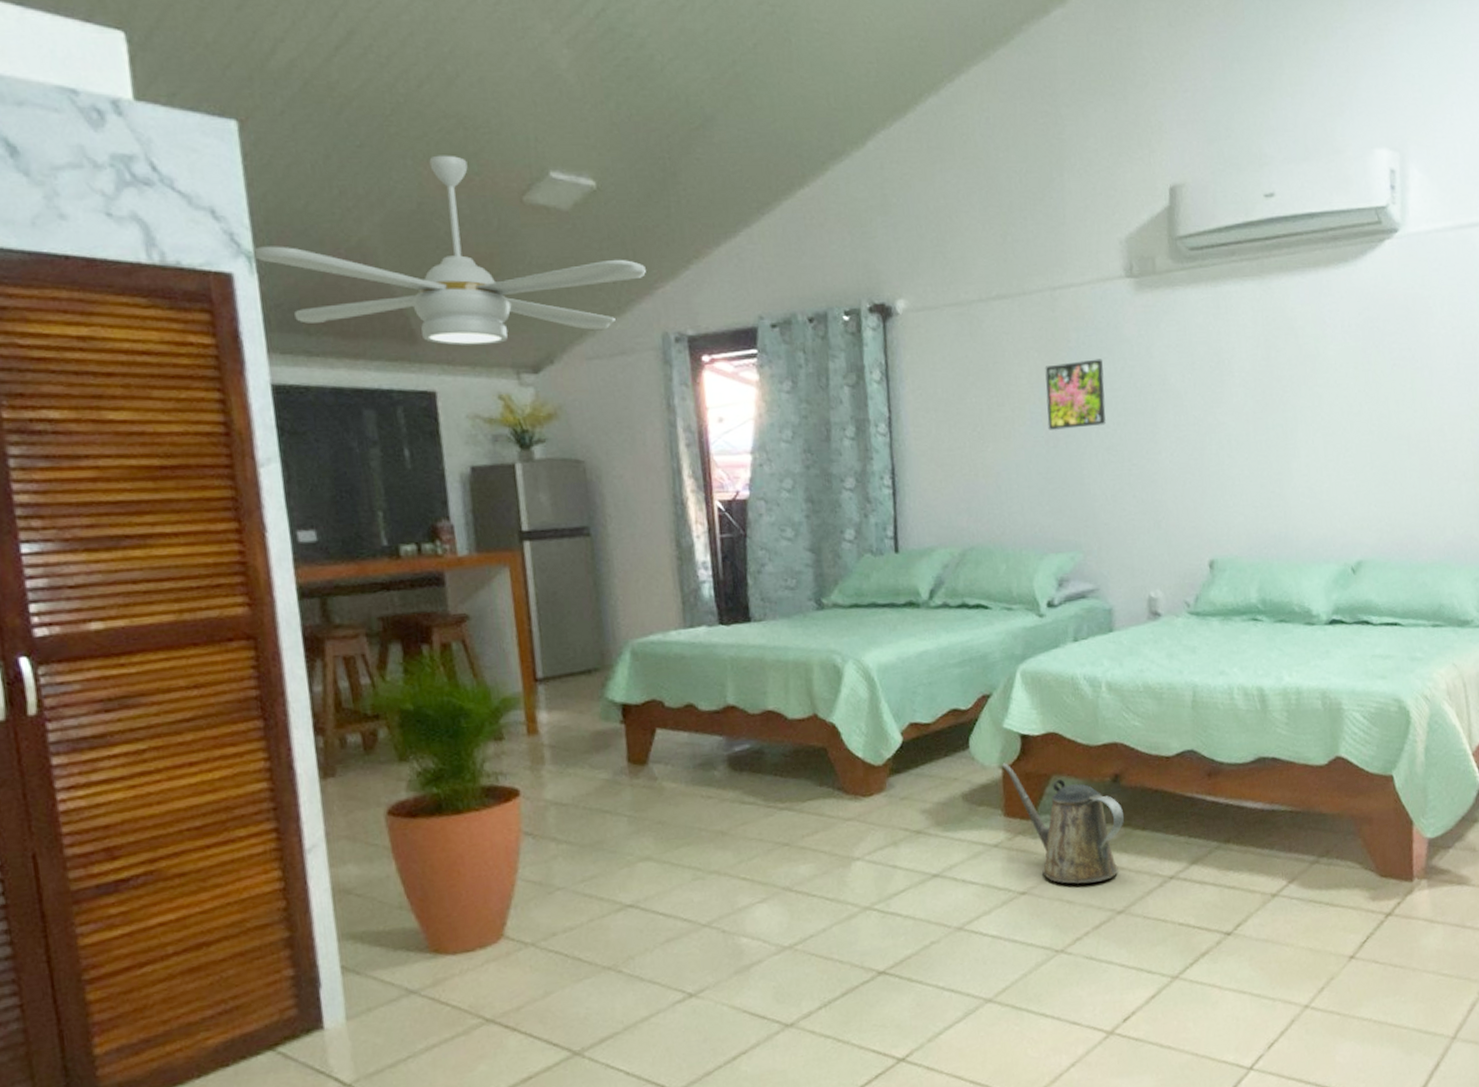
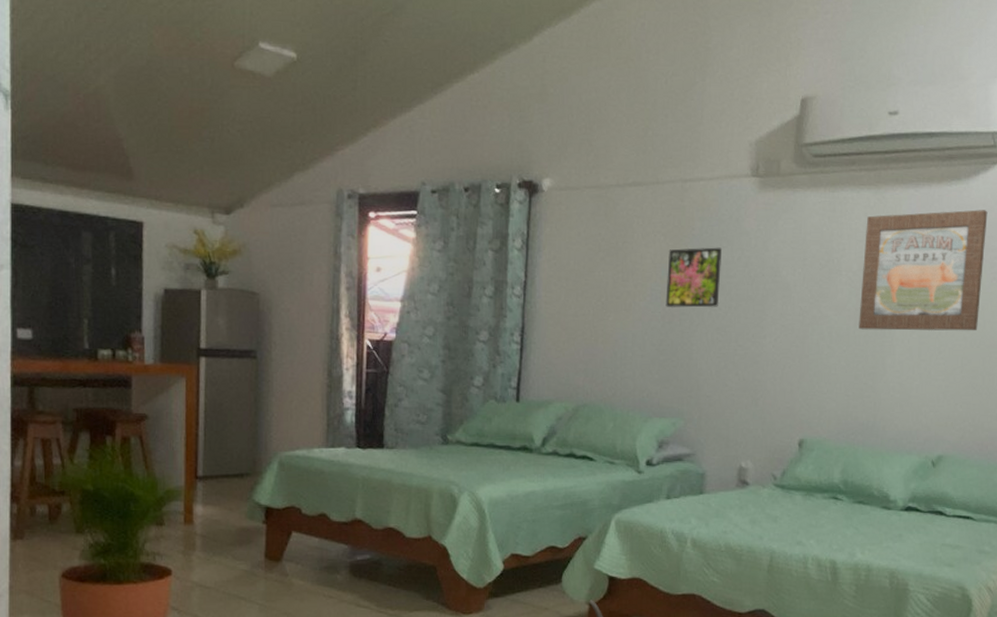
ceiling fan: present [253,155,646,346] -> none [9,21,330,187]
wall art: none [1254,292,1384,434] -> present [859,210,988,331]

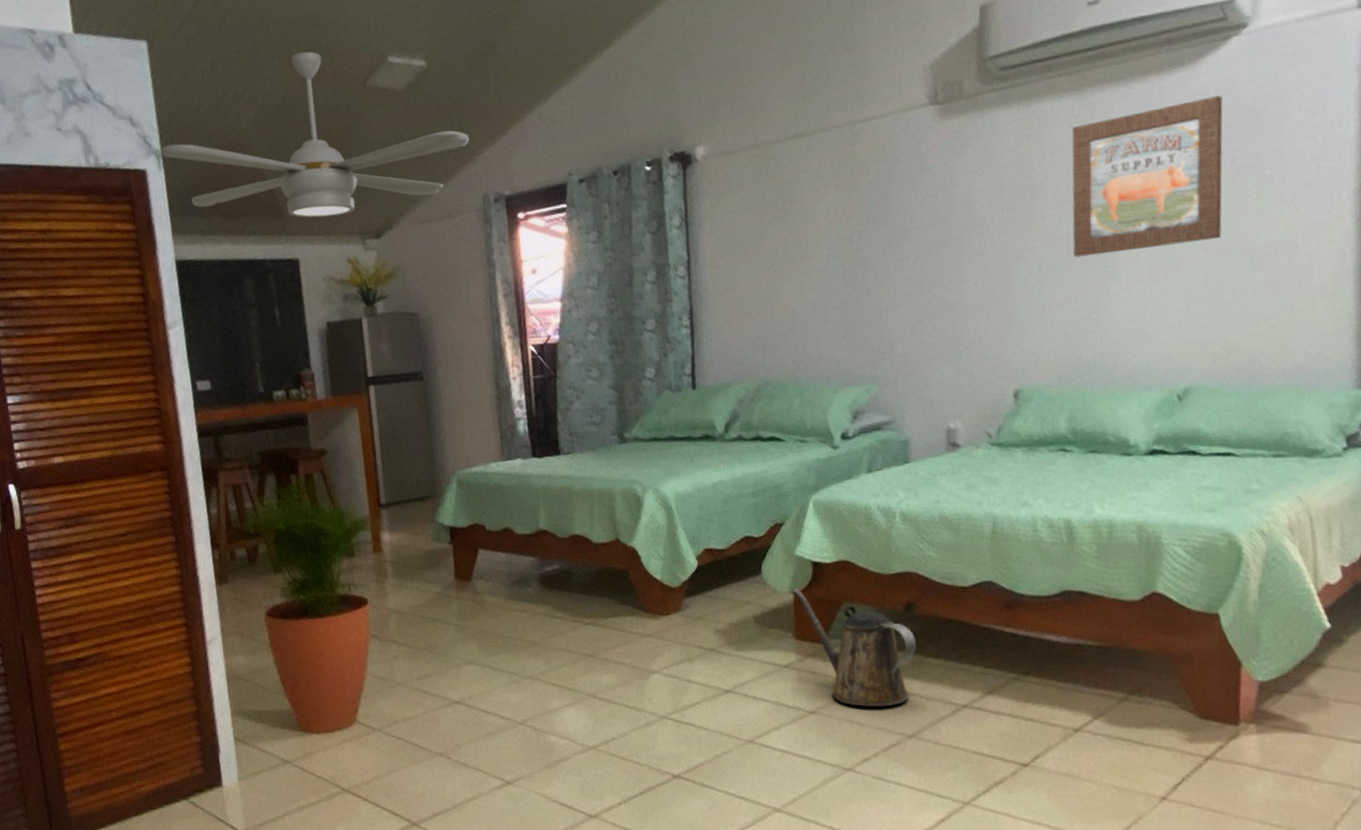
ceiling fan: none [9,21,330,187] -> present [160,51,469,218]
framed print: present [665,247,721,308] -> none [843,190,907,266]

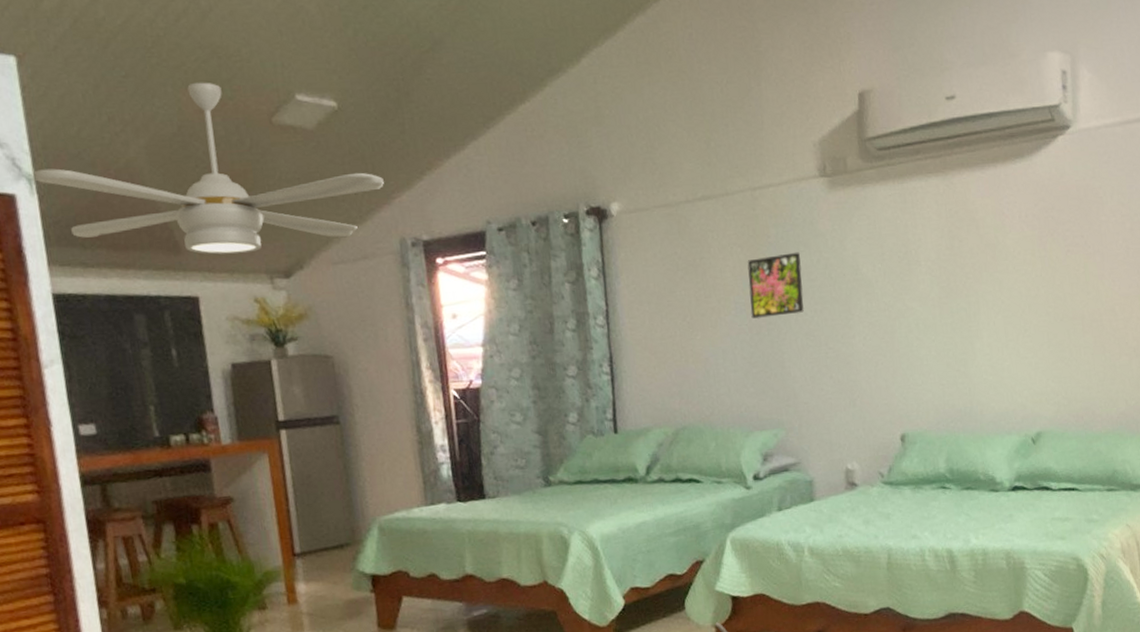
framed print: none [843,190,907,266] -> present [747,252,805,319]
wall art: present [1071,95,1223,258] -> none [938,184,1059,318]

